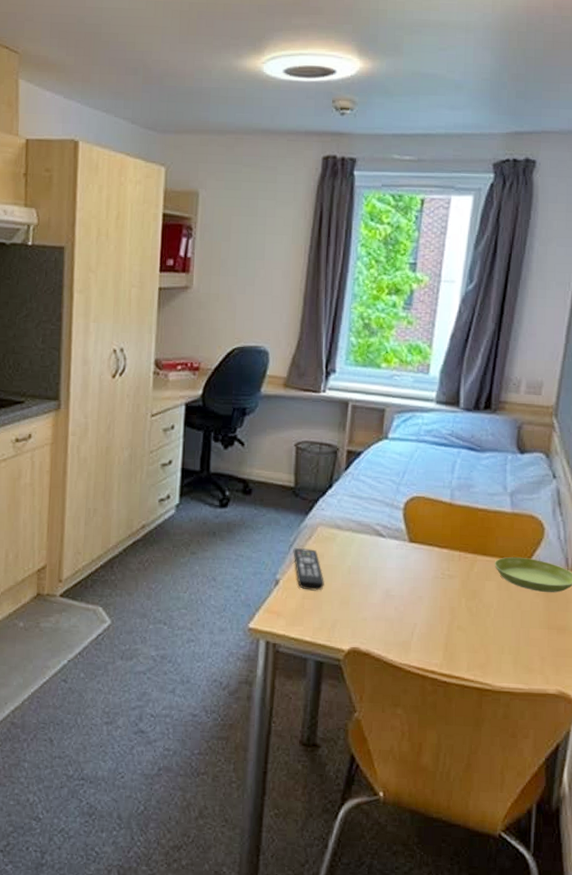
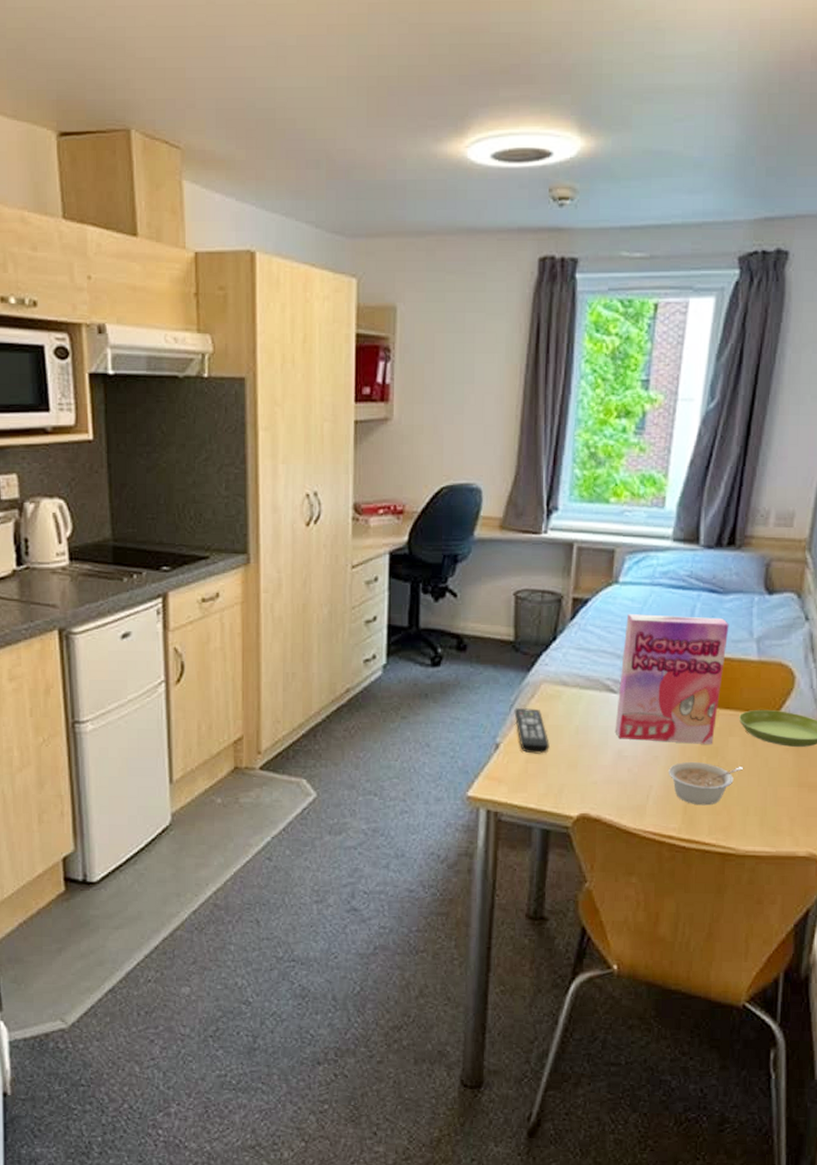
cereal box: none [383,467,486,587] -> present [615,614,729,744]
legume: none [431,603,498,644] -> present [669,762,743,806]

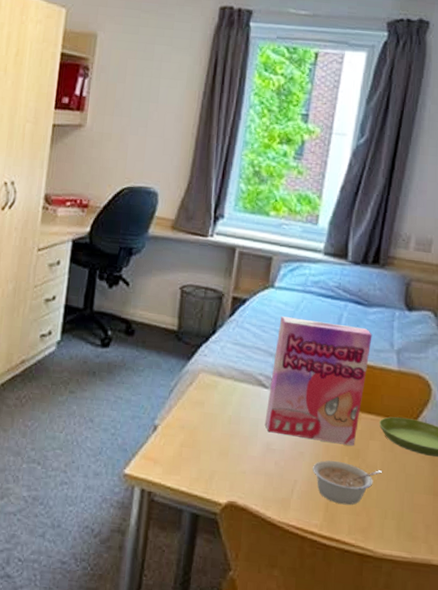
remote control: present [514,707,550,754] -> none [173,393,204,440]

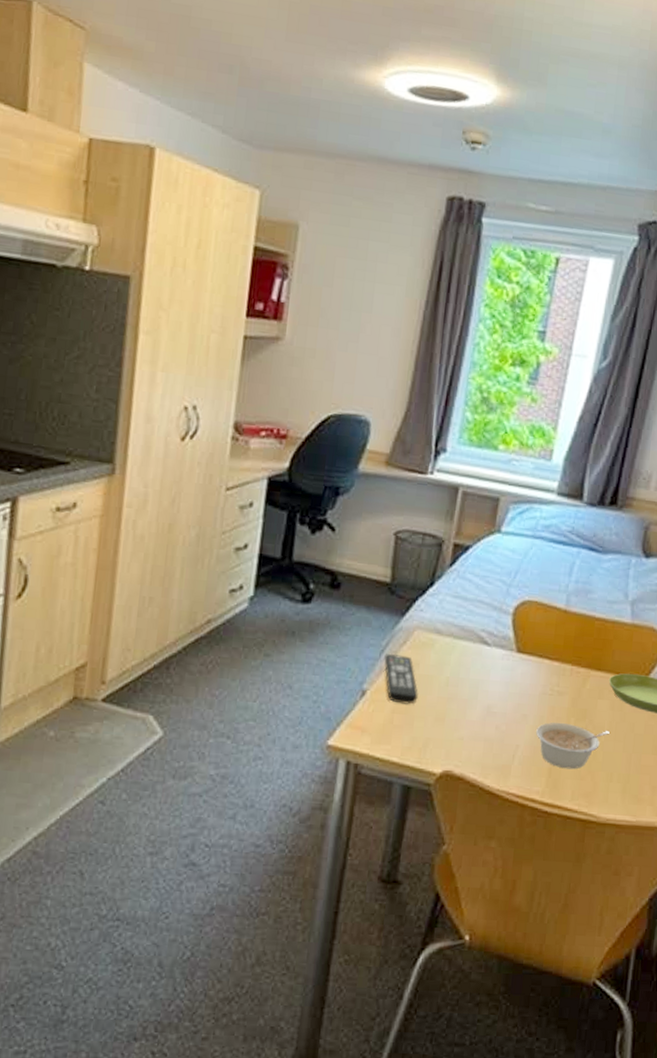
remote control: none [173,393,204,440] -> present [384,653,418,705]
cereal box: present [264,316,372,446] -> none [485,565,606,706]

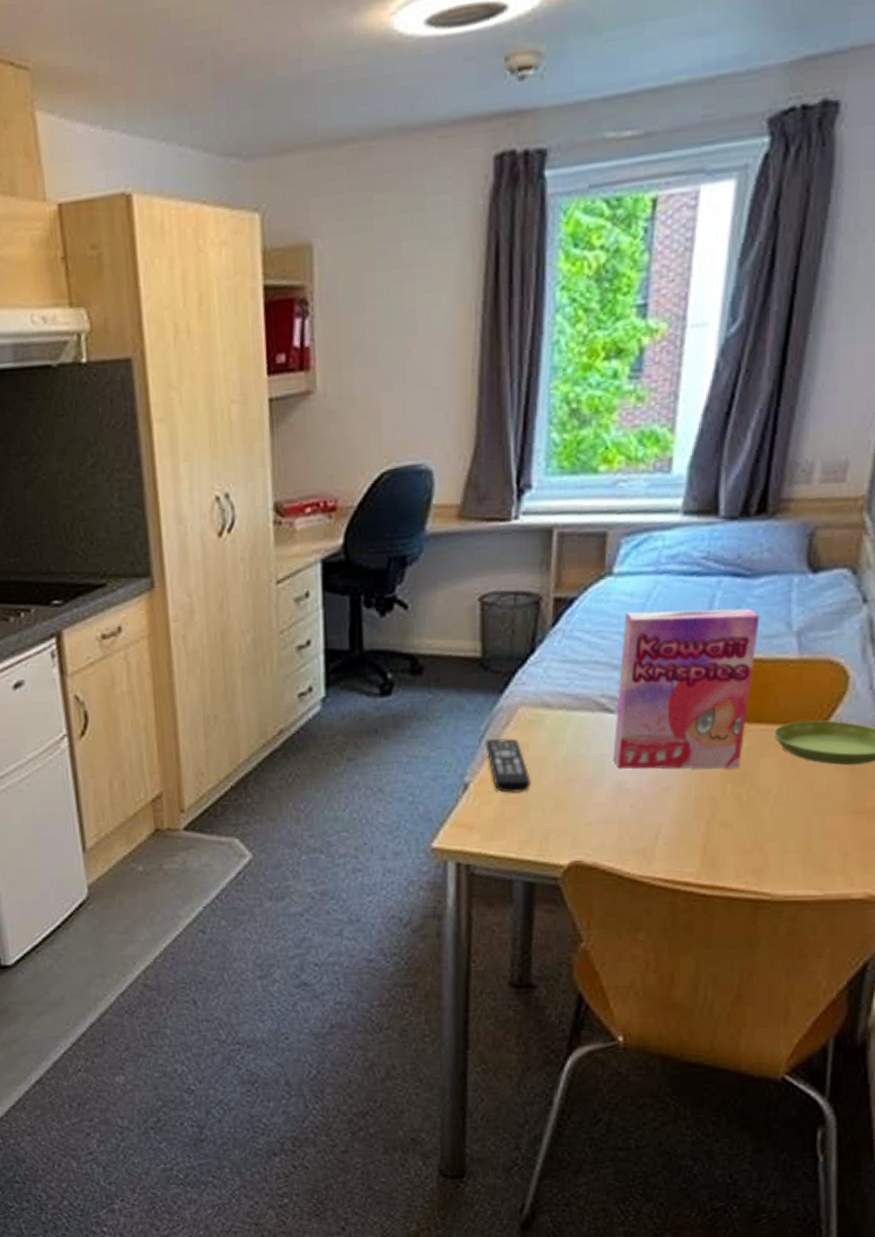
cereal box: none [485,565,606,706] -> present [613,608,760,769]
legume: present [536,723,610,770] -> none [683,791,780,844]

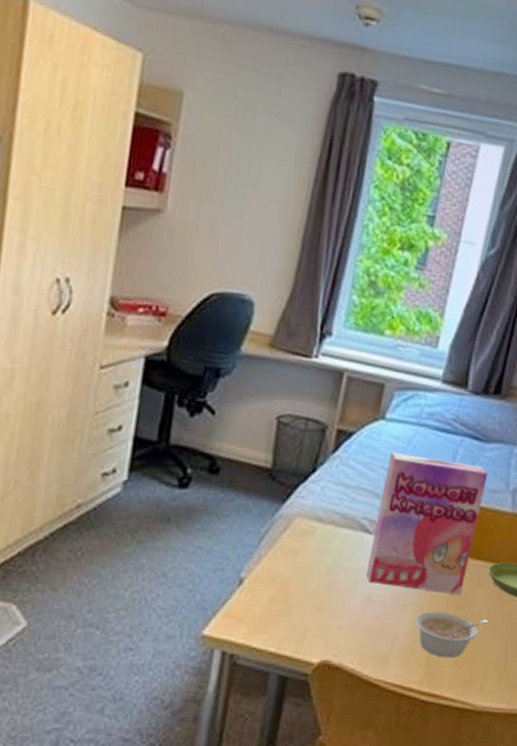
remote control: present [485,738,531,793] -> none [263,541,298,594]
legume: none [683,791,780,844] -> present [415,611,488,658]

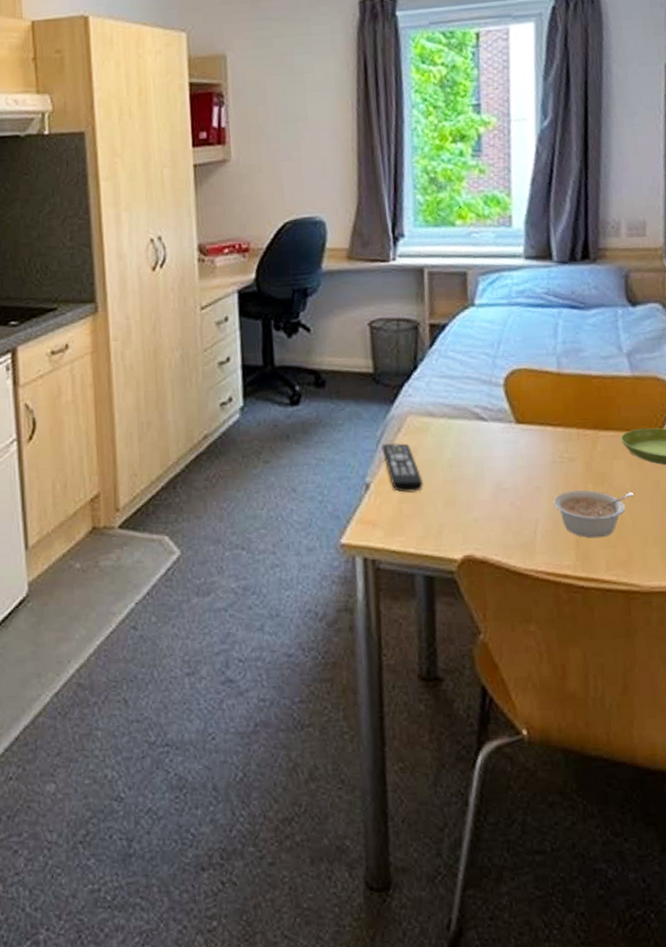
remote control: none [263,541,298,594] -> present [381,442,423,493]
cereal box: present [366,452,488,595] -> none [487,334,597,471]

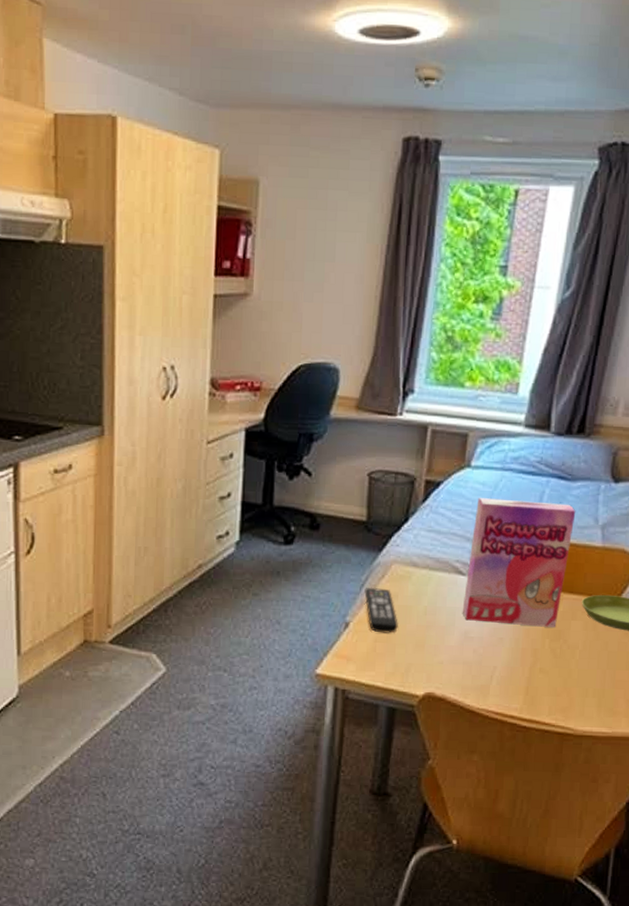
cereal box: none [487,334,597,471] -> present [462,498,576,627]
legume: present [553,490,634,539] -> none [512,644,584,687]

